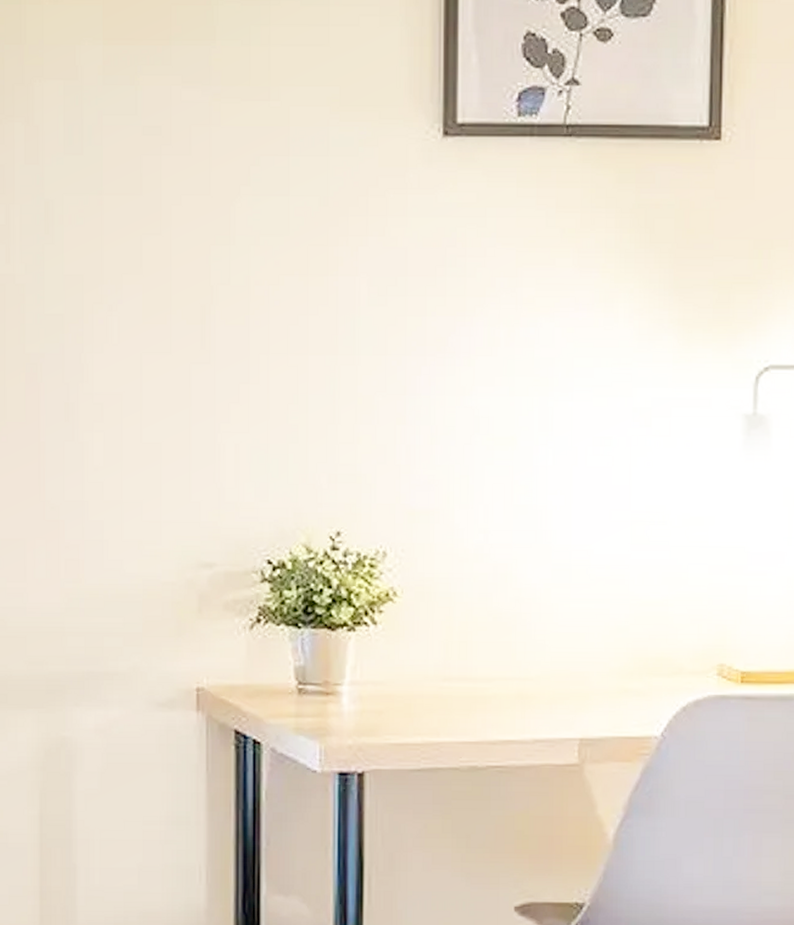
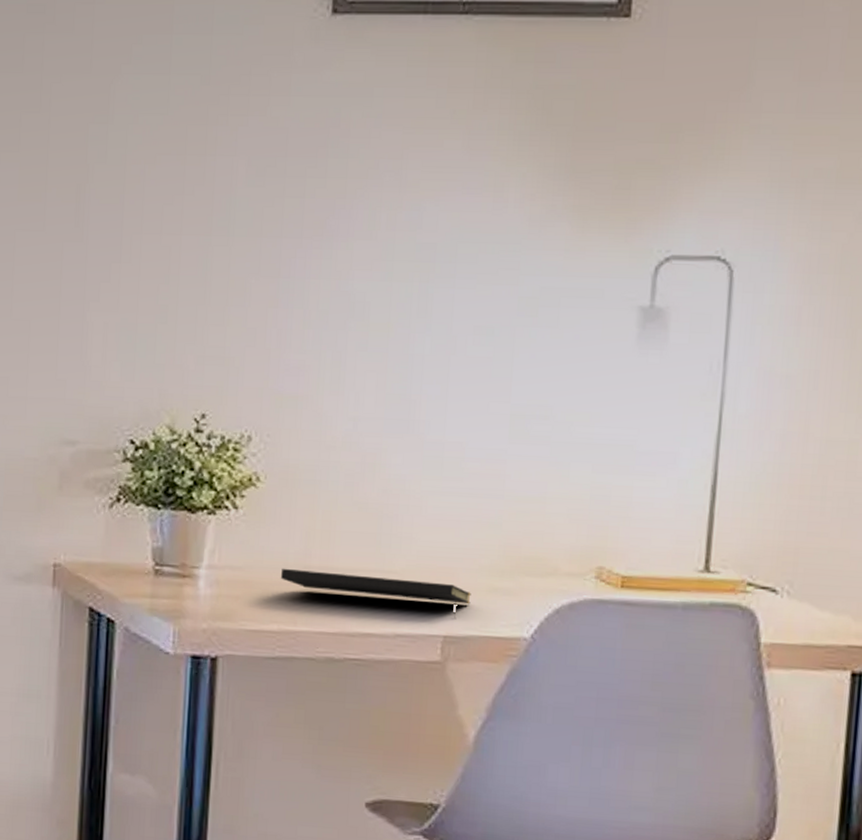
notepad: none [421,680,604,722] -> present [280,568,471,620]

